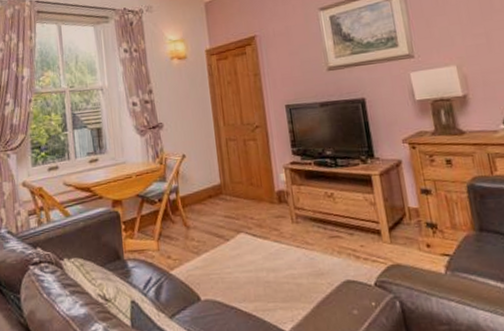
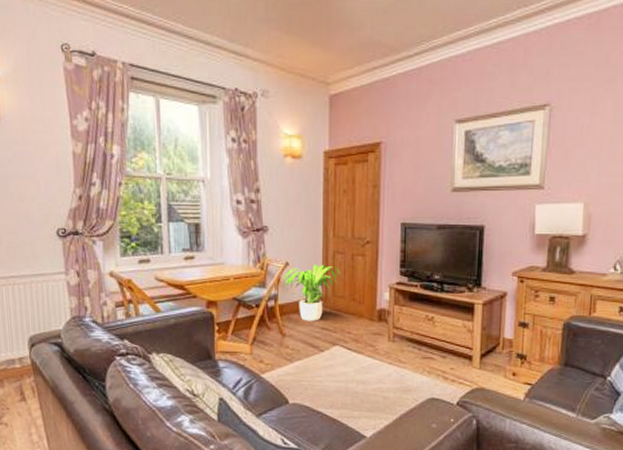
potted plant: none [181,153,237,211] -> present [283,264,341,321]

